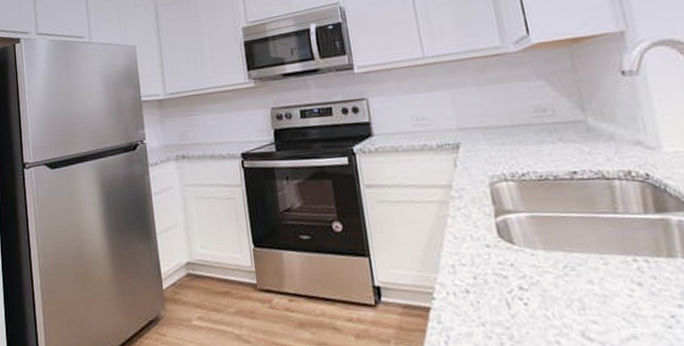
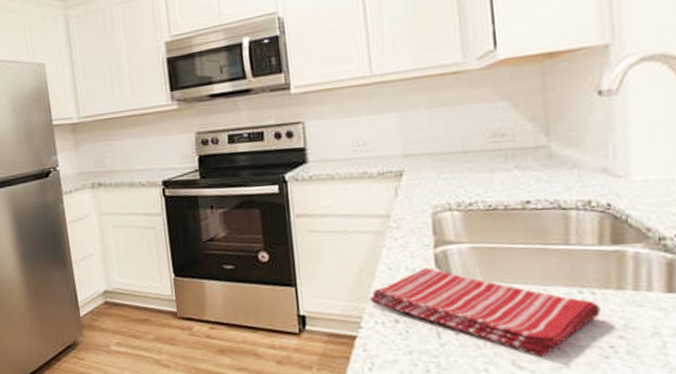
dish towel: none [439,236,658,328] -> present [369,267,601,357]

